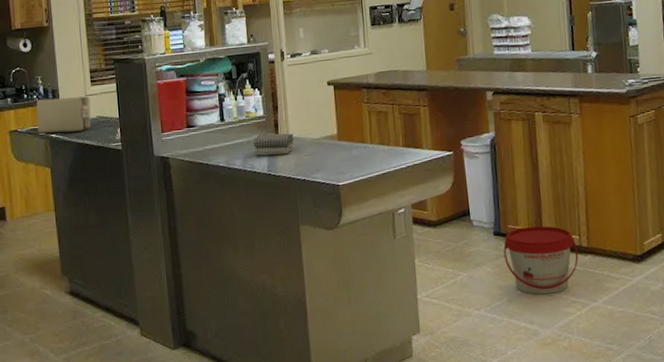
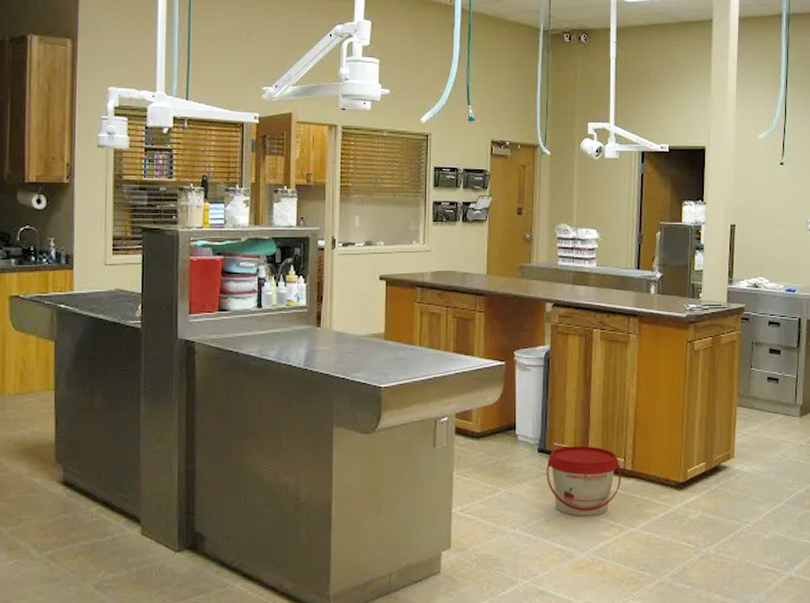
box: present [36,96,92,134] -> none [44,264,109,304]
towel: present [253,131,295,156] -> none [291,322,337,350]

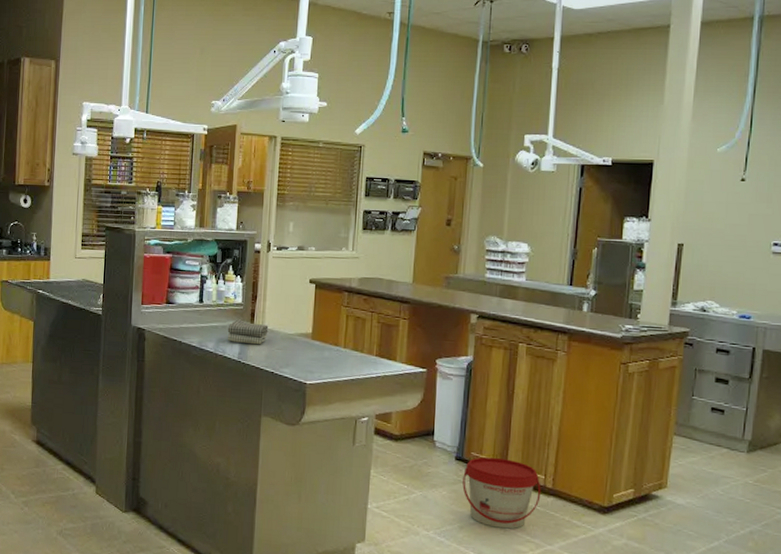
towel: none [291,322,337,350] -> present [227,318,269,345]

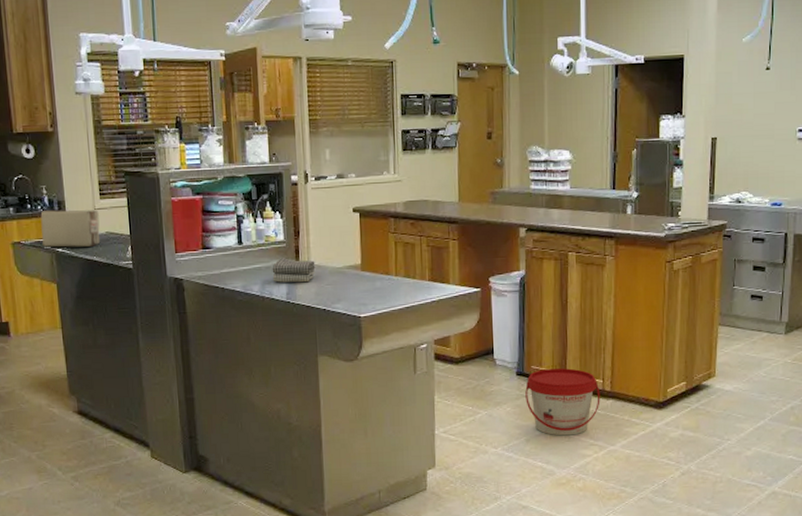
box: none [27,255,78,291] -> present [40,210,101,248]

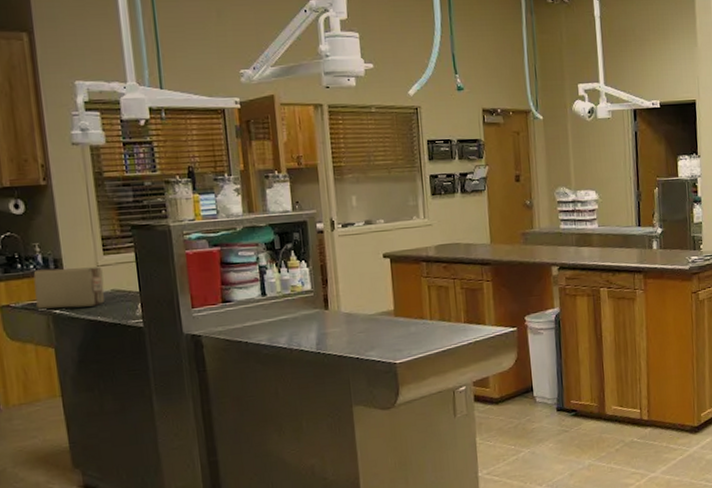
towel: present [272,257,316,283] -> none [299,306,347,334]
bucket: present [525,368,600,436] -> none [566,400,639,468]

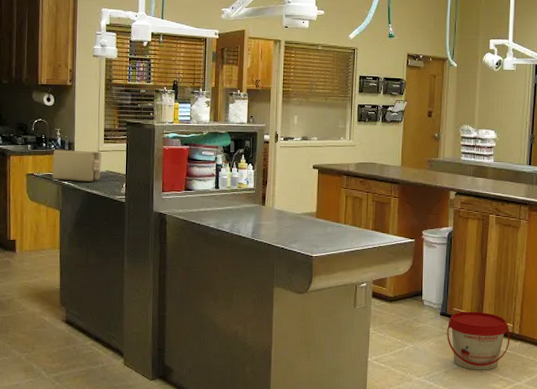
bucket: none [566,400,639,468] -> present [447,312,510,370]

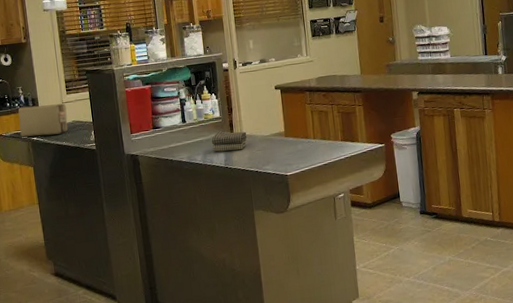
towel: none [241,201,278,224] -> present [211,130,248,152]
bucket: present [447,312,510,370] -> none [428,205,492,263]

